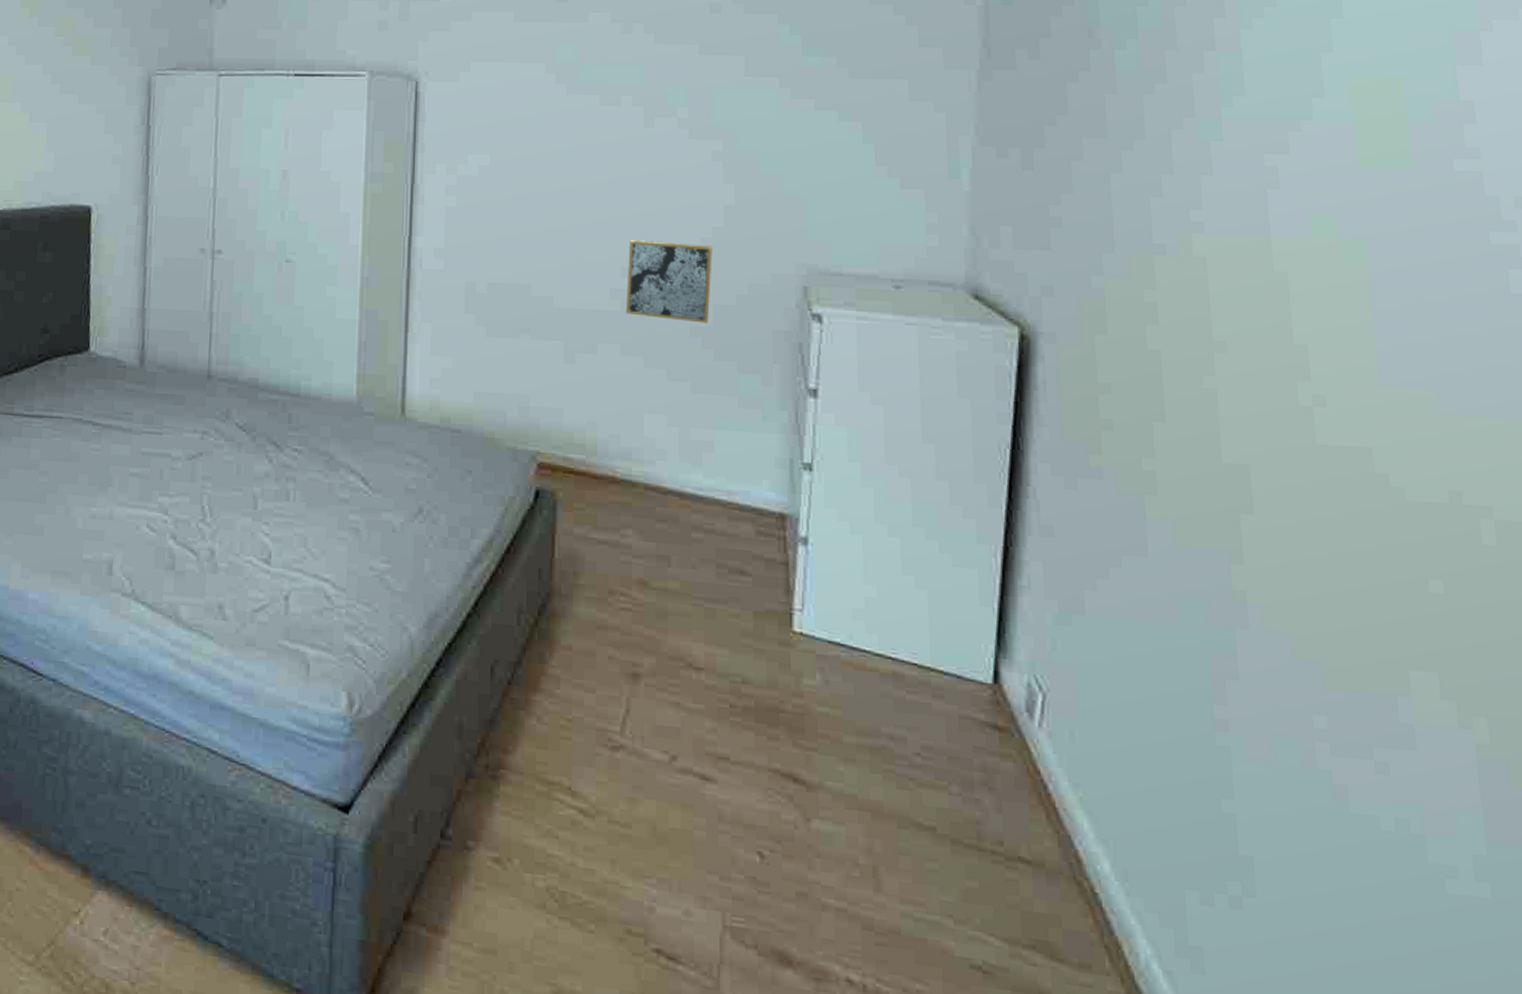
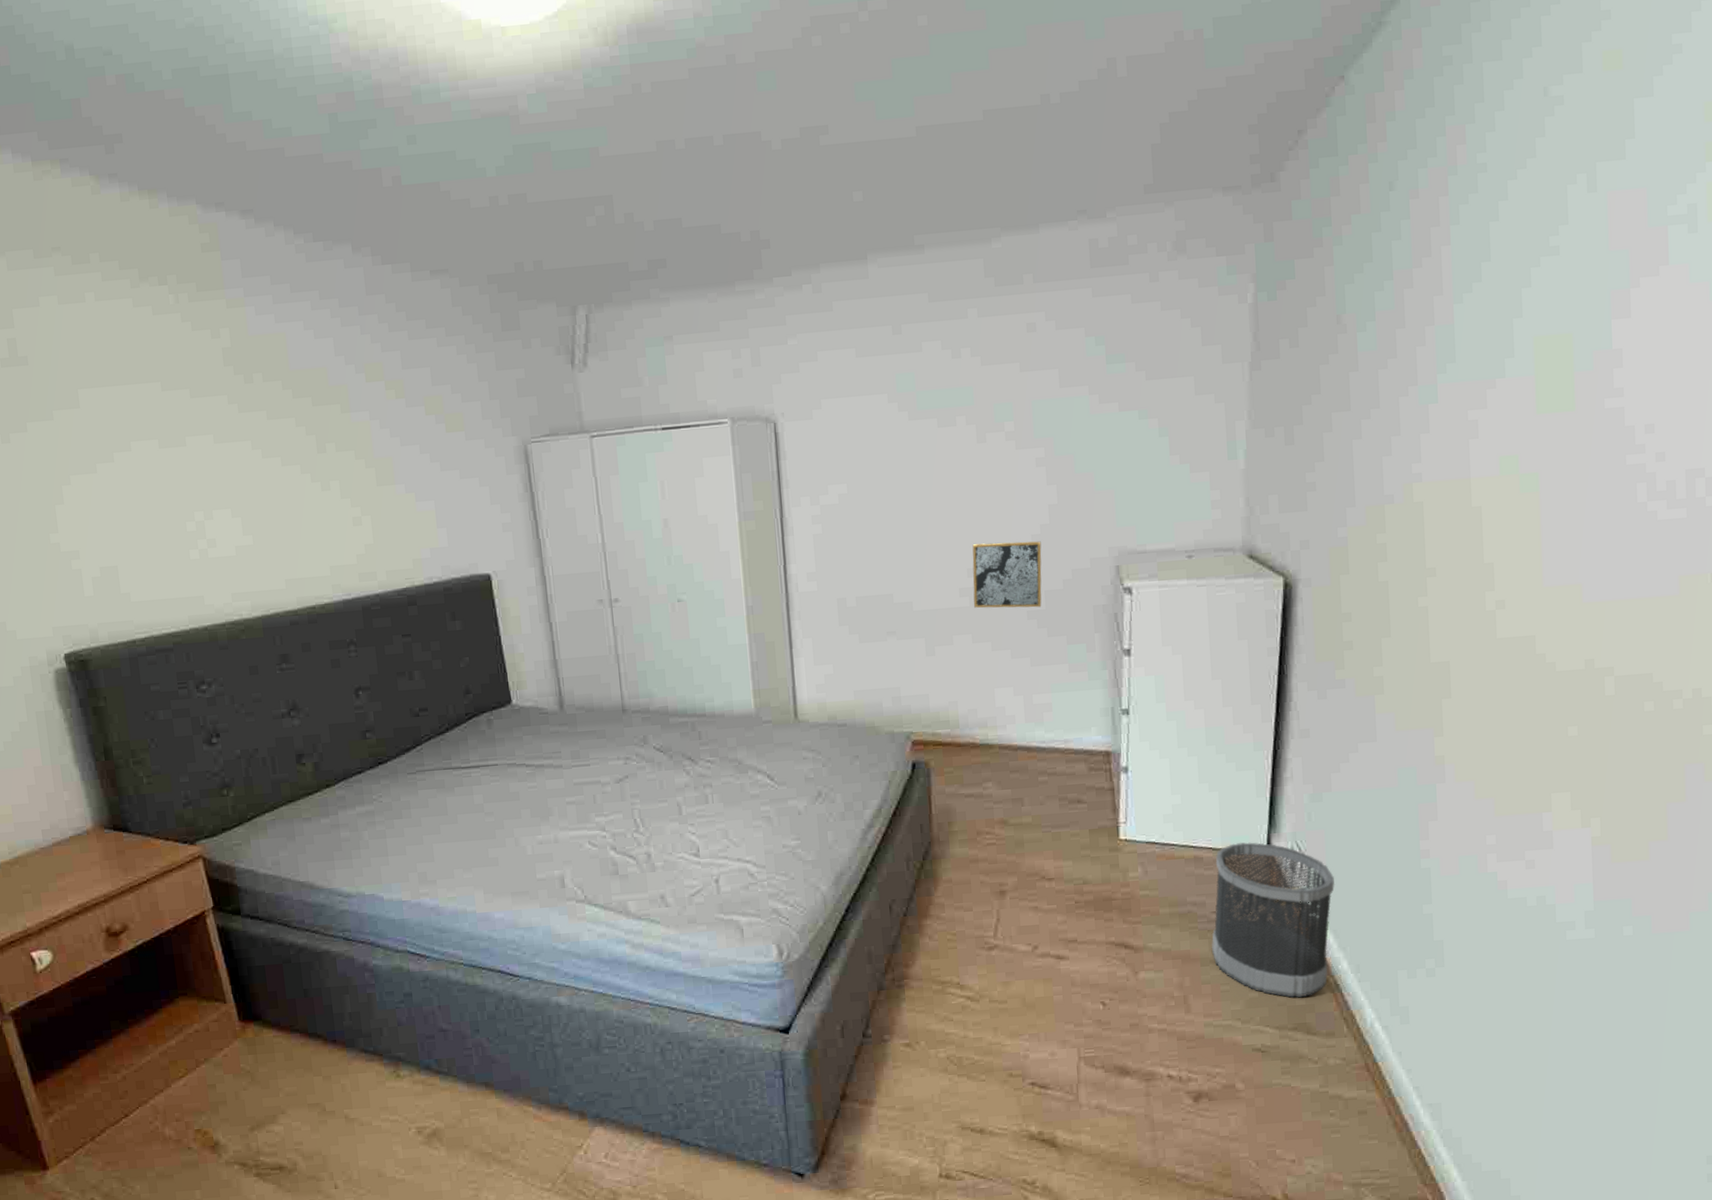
wastebasket: none [913,663,1090,903] -> present [1211,842,1335,998]

